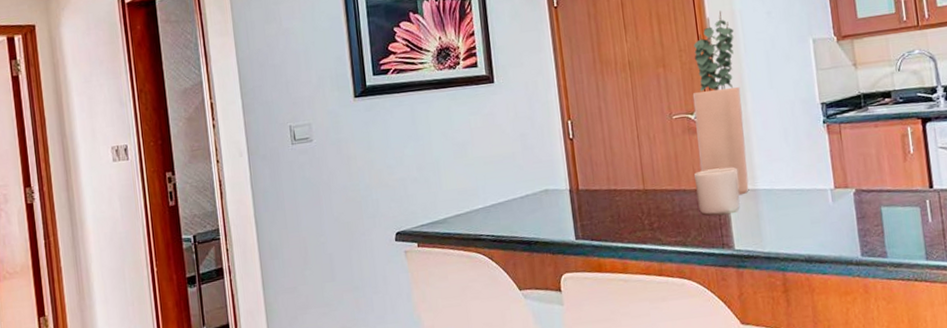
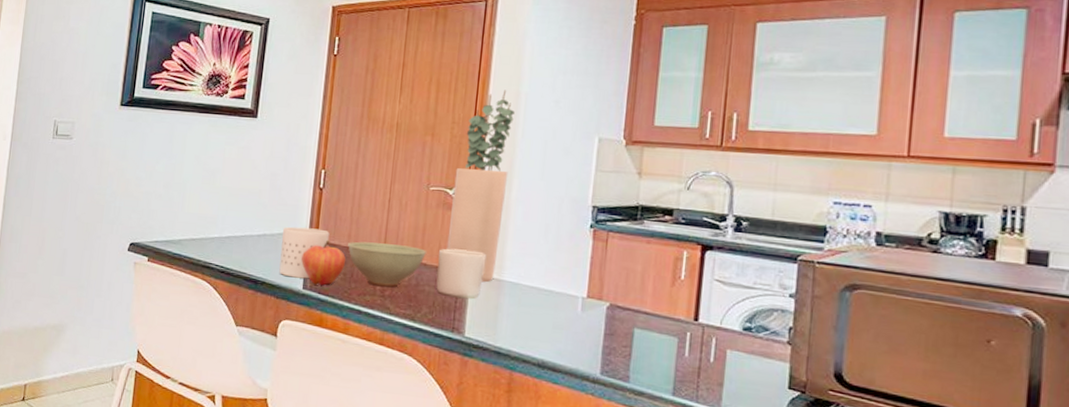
mug: none [543,178,591,231] -> present [279,226,330,279]
fruit: none [567,187,611,233] -> present [301,240,346,286]
bowl: none [609,176,684,222] -> present [348,241,427,288]

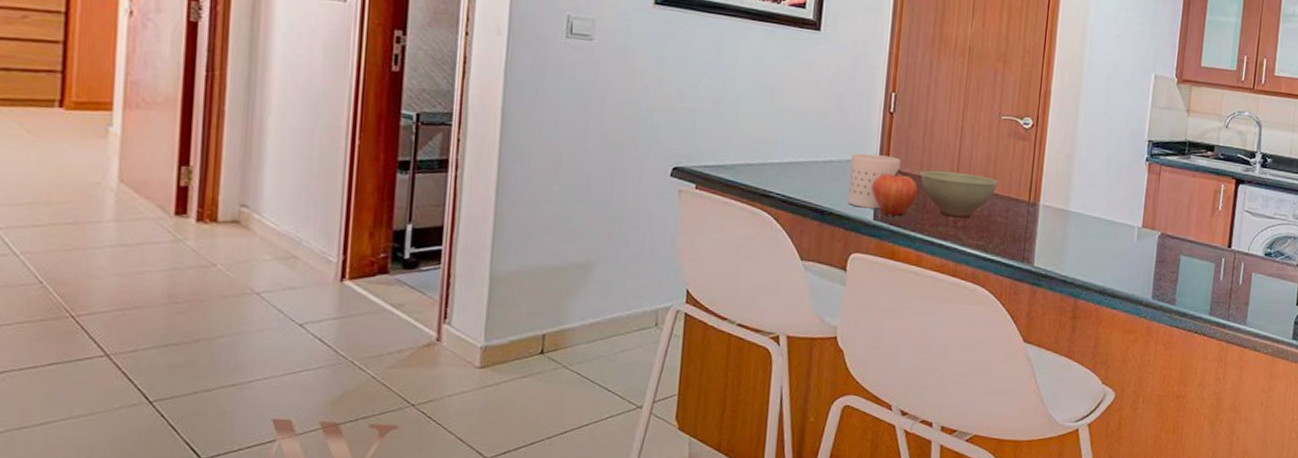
mug: present [436,248,487,300] -> none [1007,178,1055,230]
vase: present [446,89,515,283] -> none [1017,20,1081,214]

